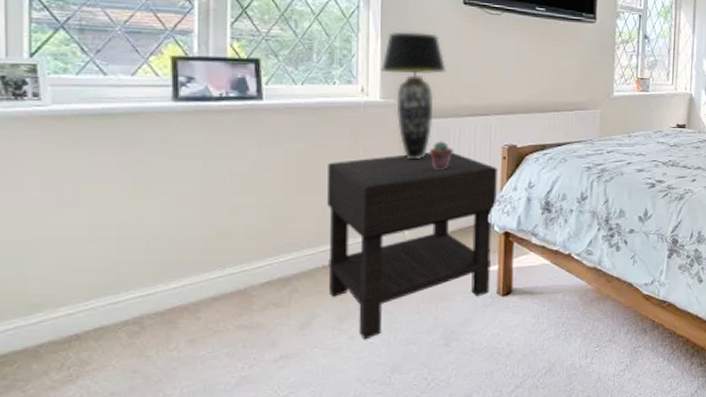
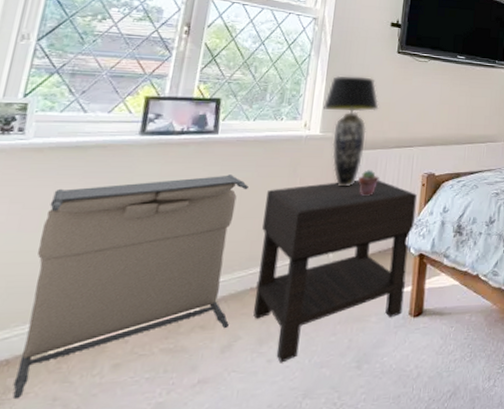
laundry hamper: none [84,146,306,371] -> present [12,175,248,398]

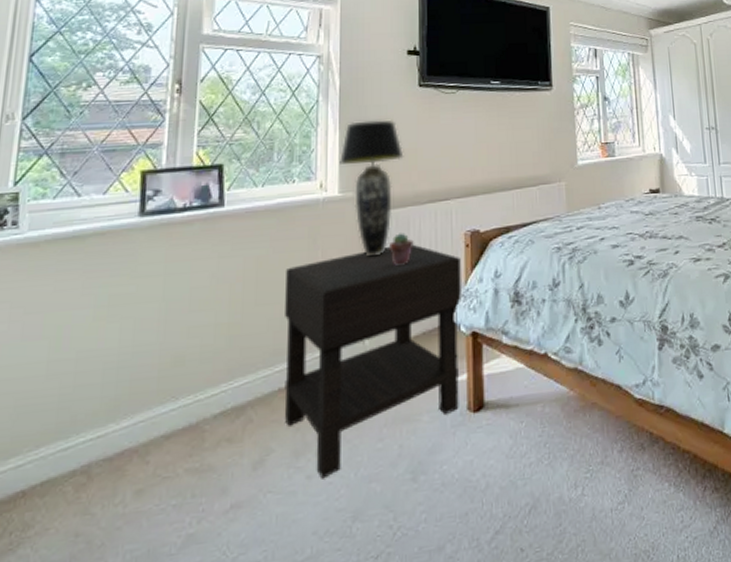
laundry hamper: present [12,175,248,398] -> none [32,253,264,536]

